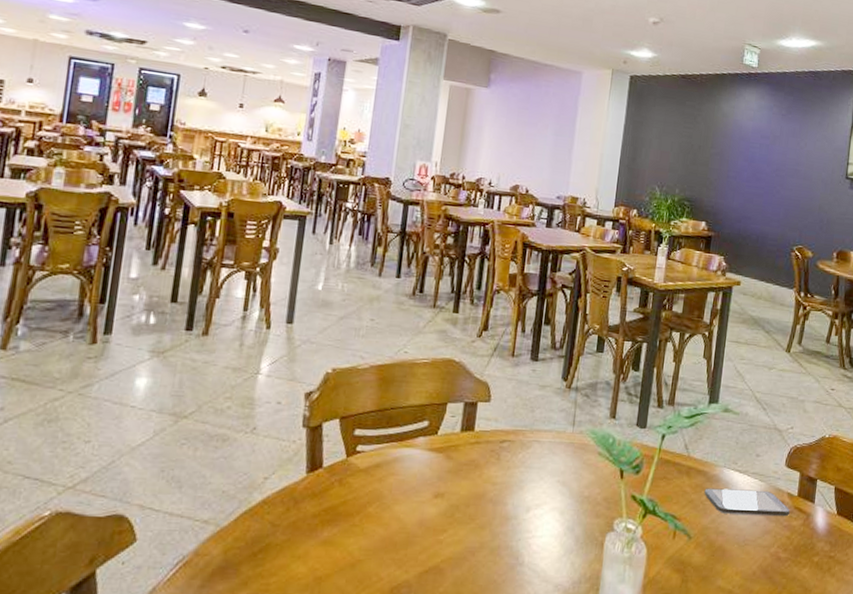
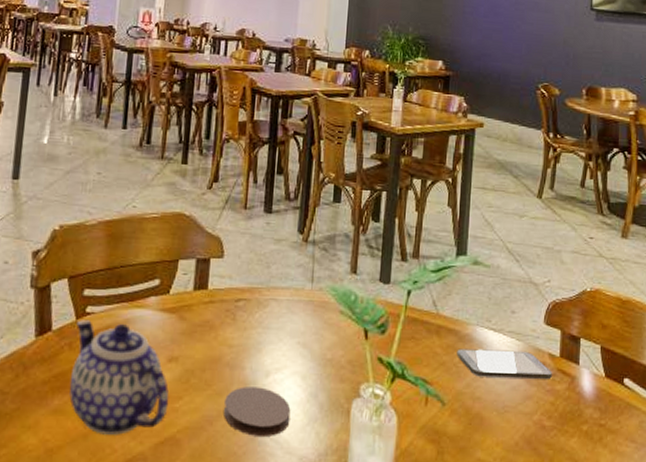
teapot: none [339,458,434,564] -> present [69,320,169,435]
coaster: none [485,521,549,566] -> present [223,387,291,436]

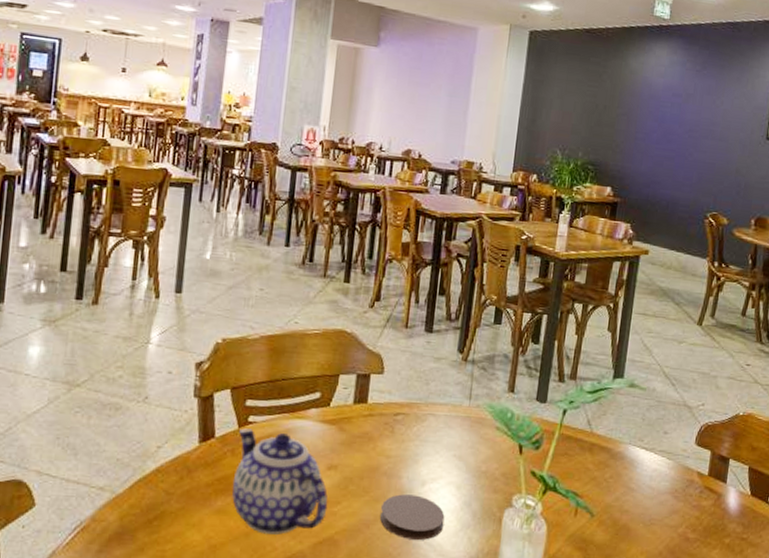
smartphone: present [456,348,552,379] -> none [608,465,699,496]

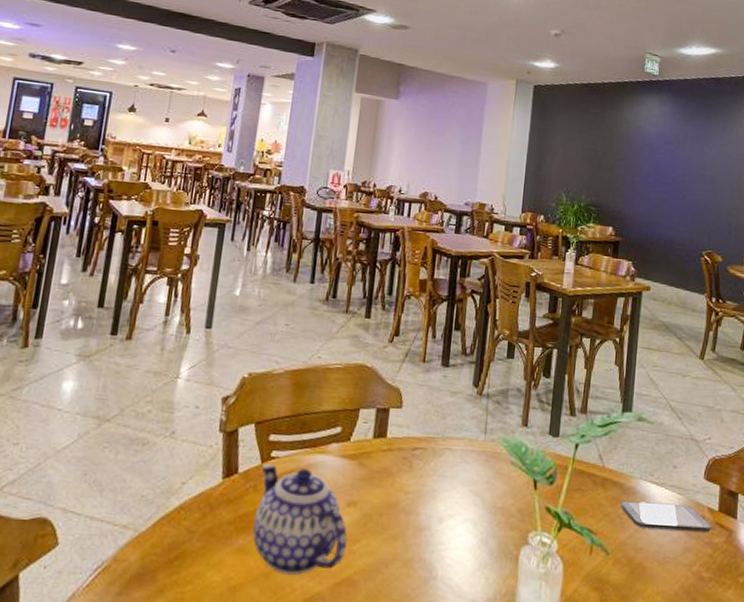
coaster: present [379,494,445,540] -> none [398,531,462,580]
smartphone: none [608,465,699,496] -> present [620,500,711,532]

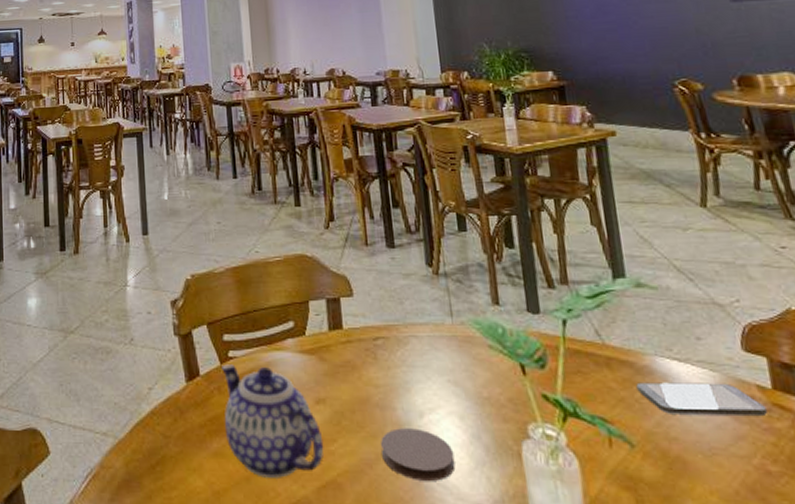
coaster: none [398,531,462,580] -> present [380,428,456,481]

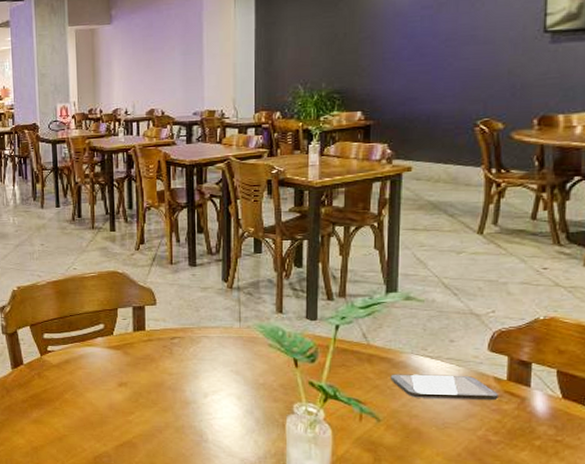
teapot: present [222,364,324,478] -> none [42,356,123,439]
coaster: present [380,428,456,481] -> none [169,405,230,443]

